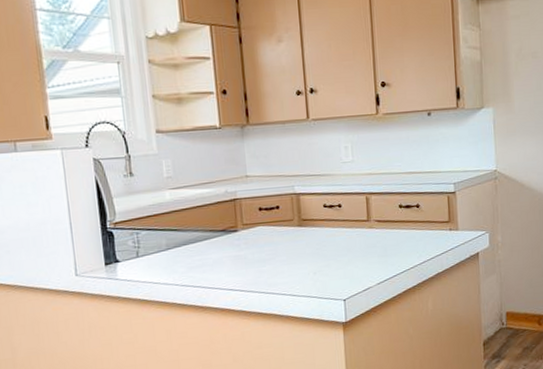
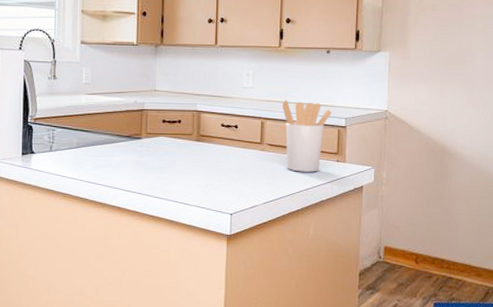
utensil holder: none [386,170,439,246] -> present [282,100,332,172]

